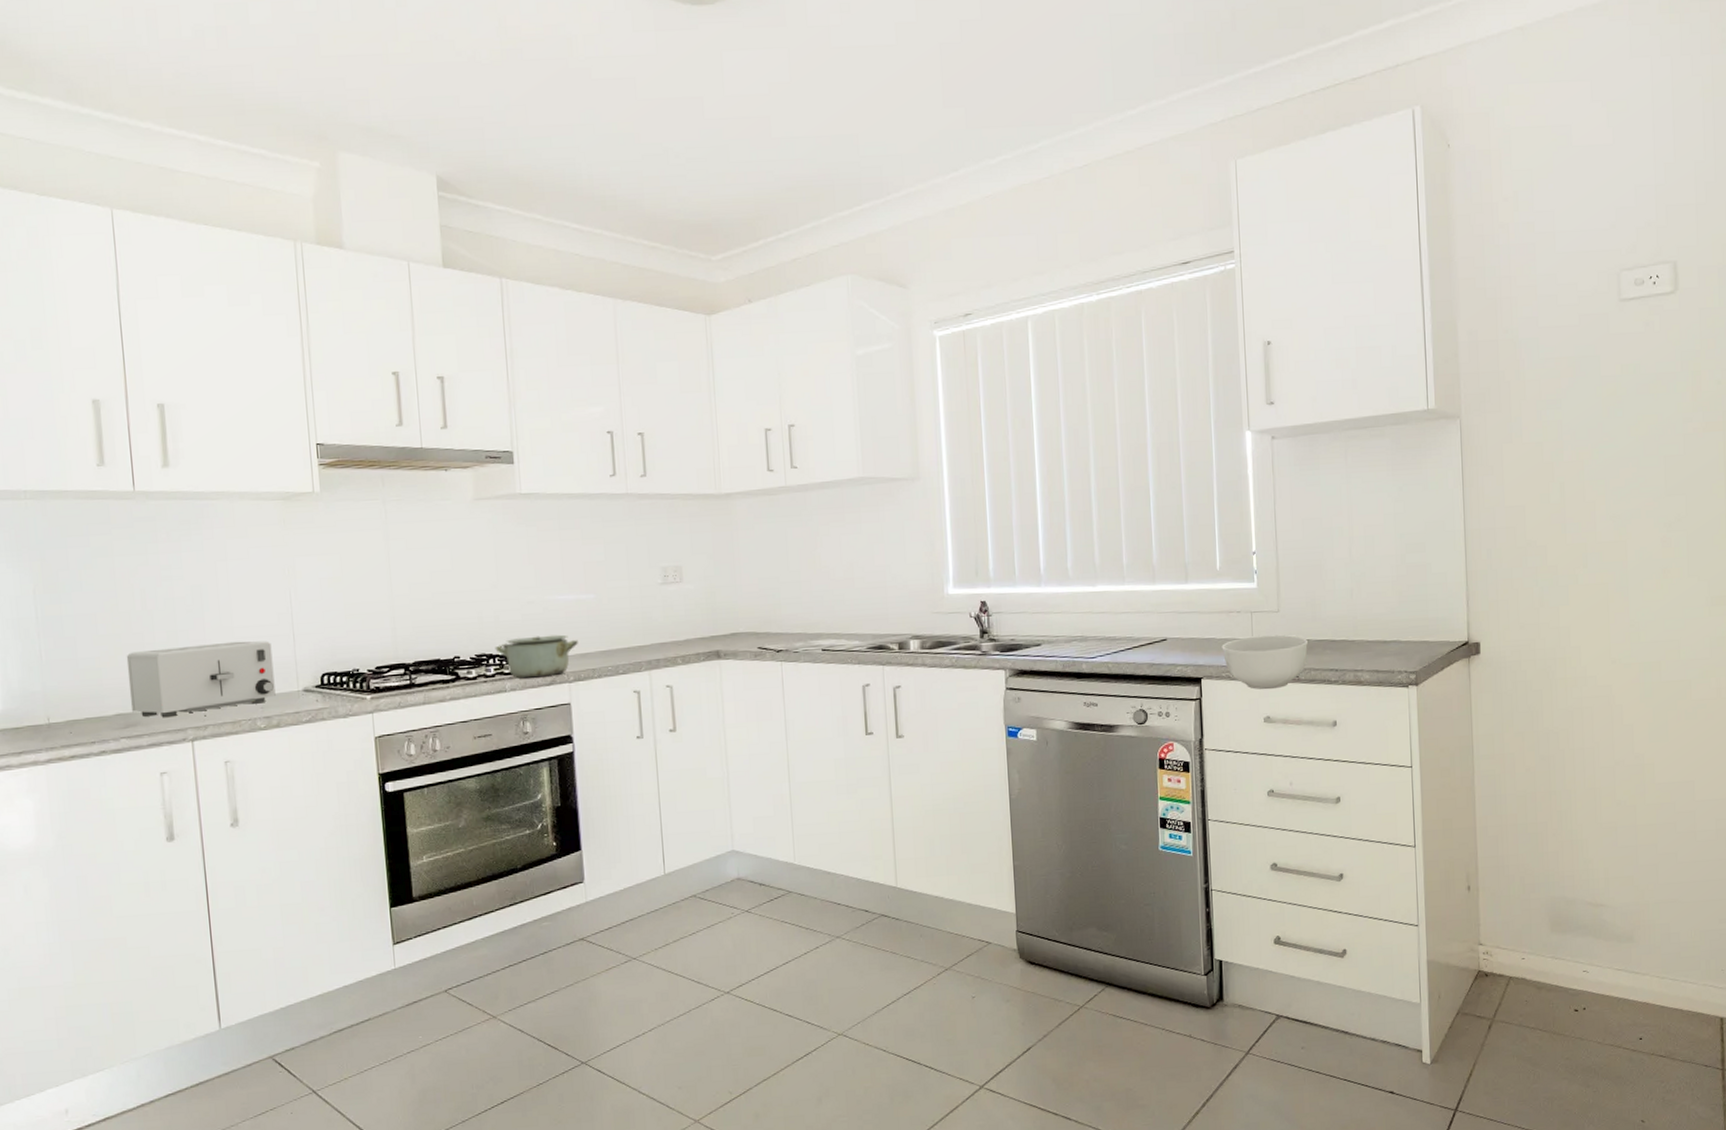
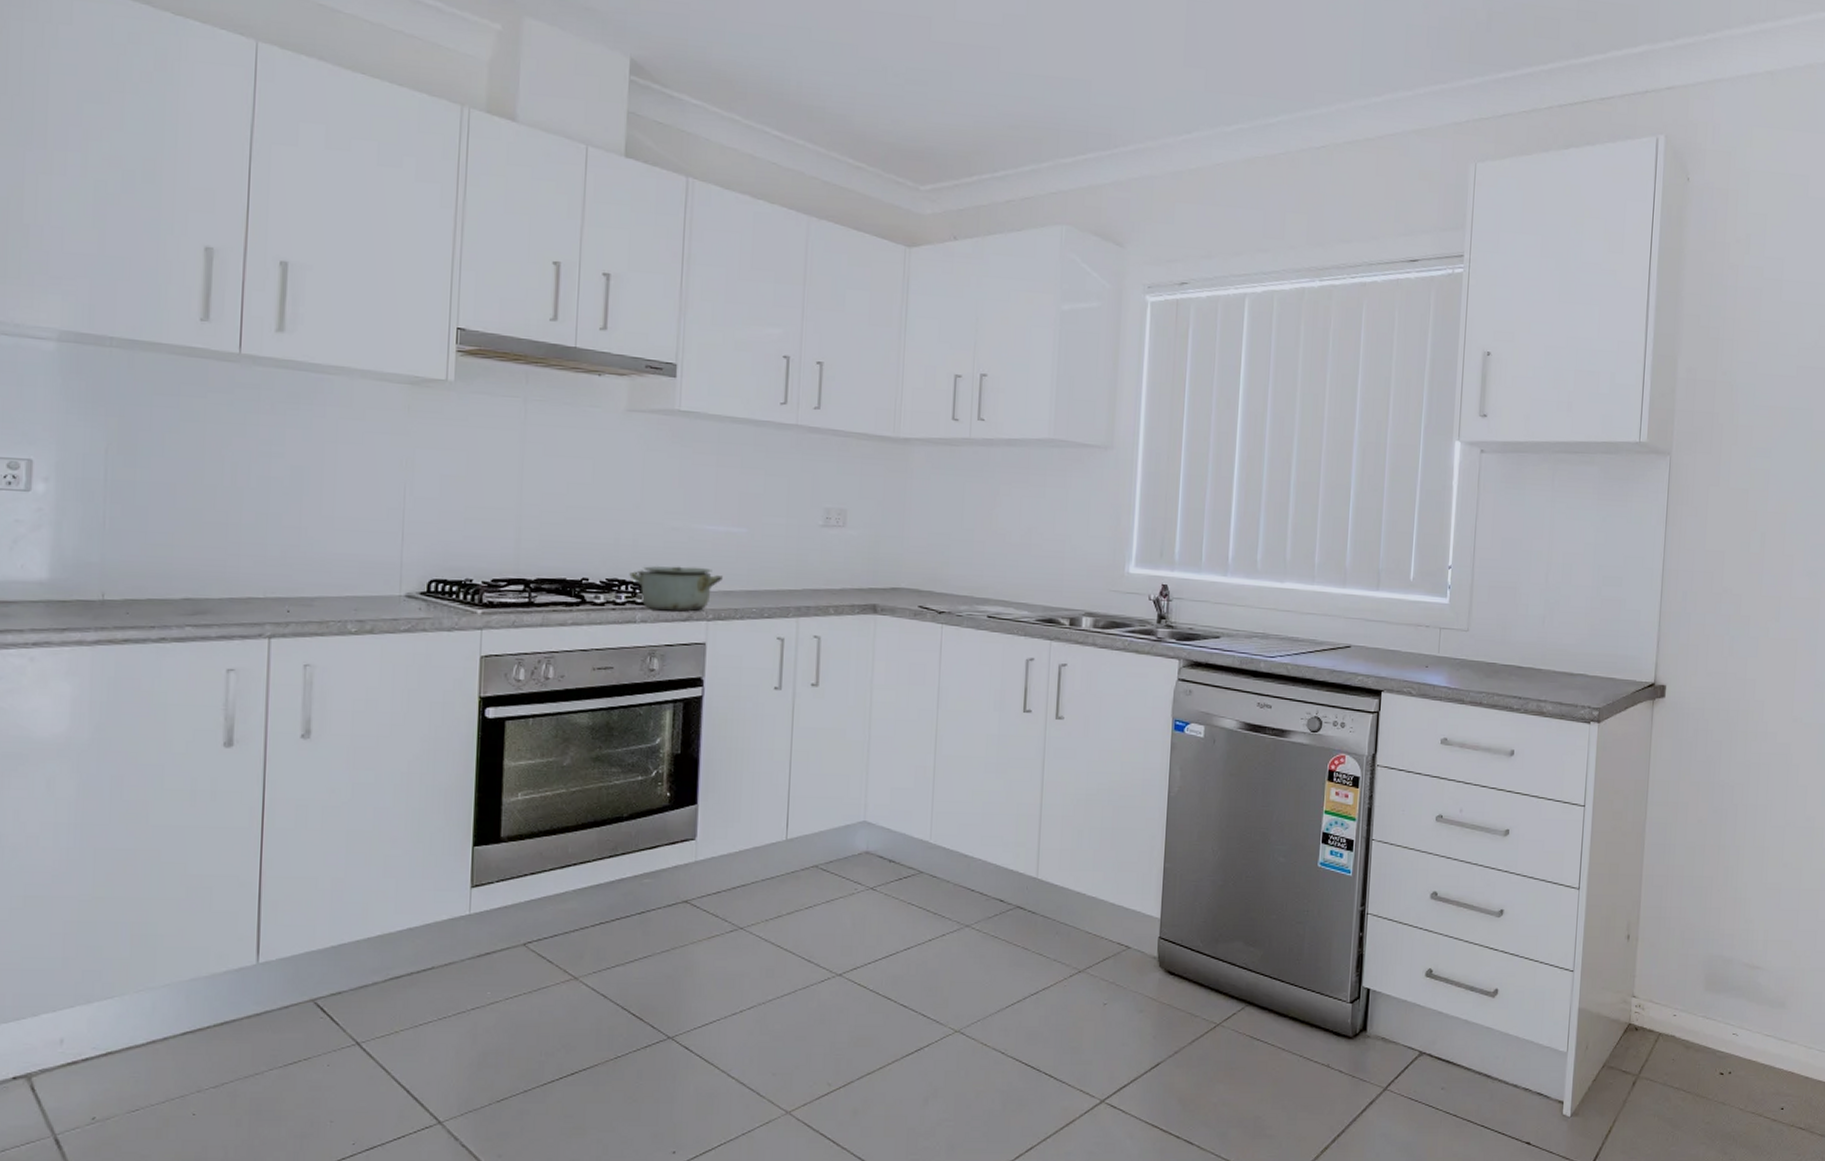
toaster: present [126,641,276,718] -> none [203,531,376,609]
bowl: present [1221,635,1309,690] -> none [1406,653,1495,711]

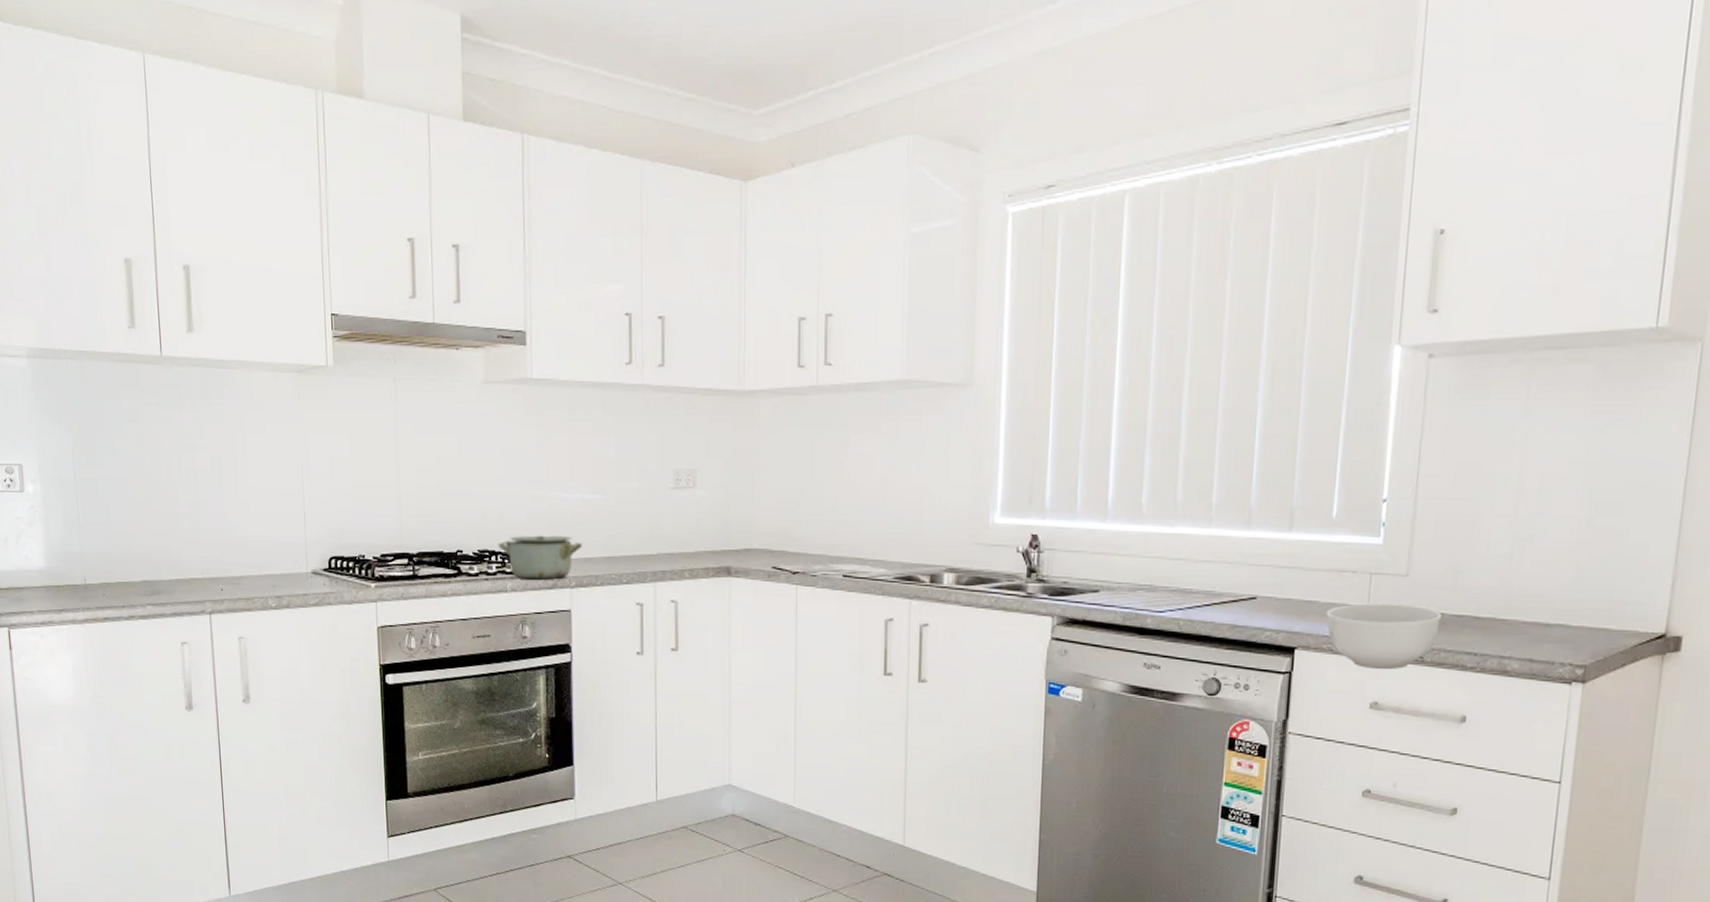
bowl: none [1406,653,1495,711] -> present [1326,603,1443,670]

